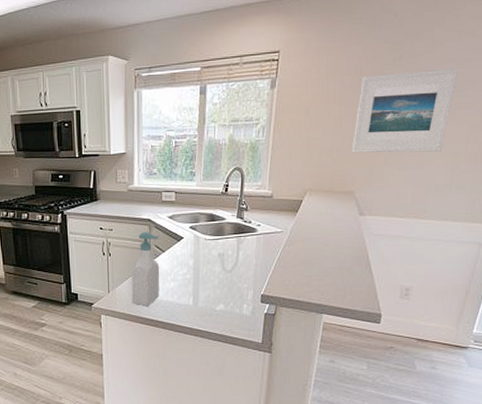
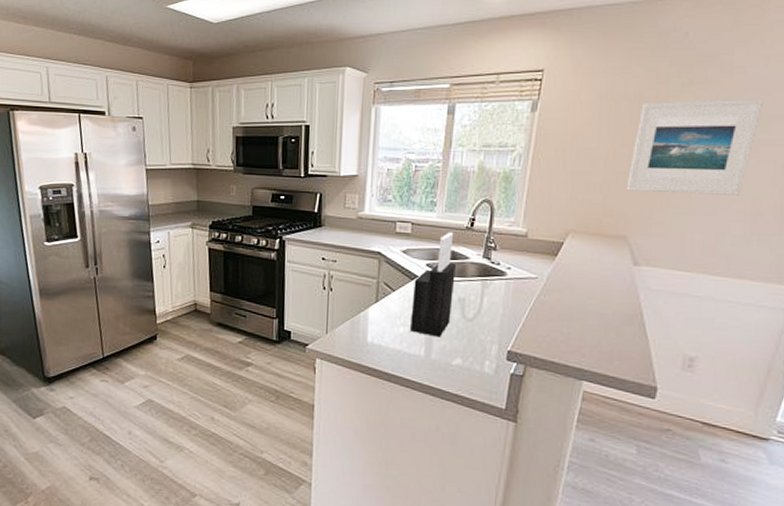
soap bottle: present [131,232,160,306] -> none [352,266,390,353]
knife block: none [179,197,215,288] -> present [410,231,456,337]

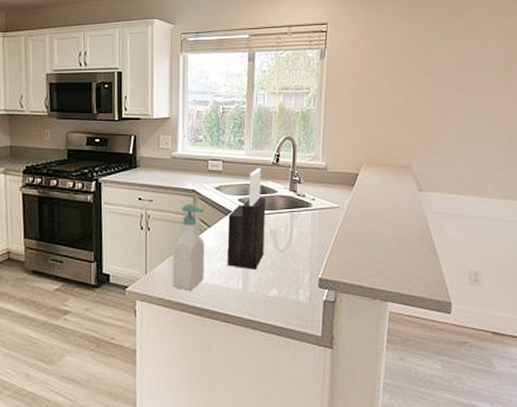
soap bottle: none [352,266,390,353] -> present [172,204,205,291]
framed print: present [626,98,764,195] -> none [405,47,503,127]

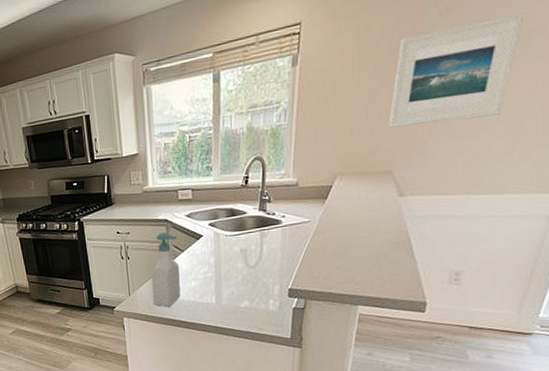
knife block: present [227,167,266,270] -> none [199,191,236,286]
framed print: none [405,47,503,127] -> present [388,12,524,128]

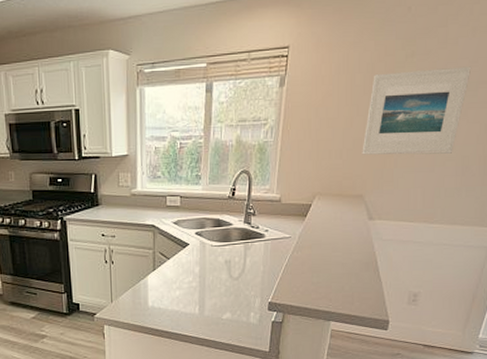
soap bottle: present [150,232,181,307] -> none [134,238,165,316]

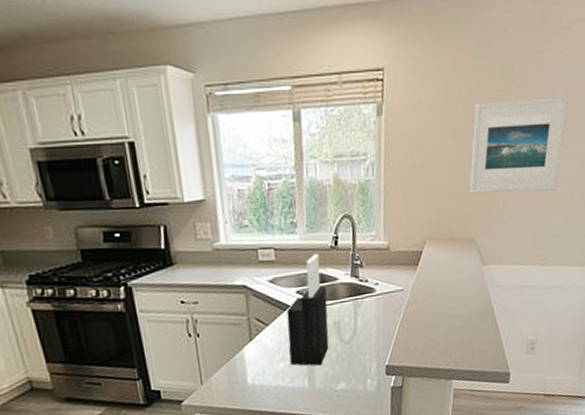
knife block: none [185,202,221,296] -> present [286,253,329,366]

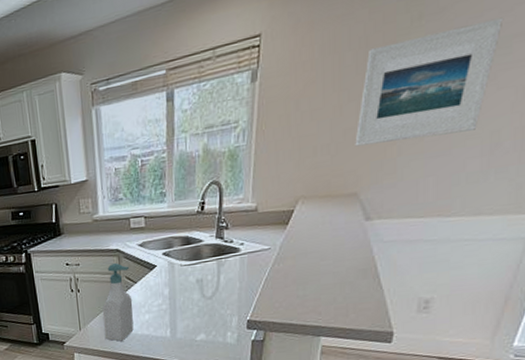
soap bottle: none [228,302,267,396] -> present [102,263,134,342]
knife block: present [286,253,329,366] -> none [153,218,192,319]

